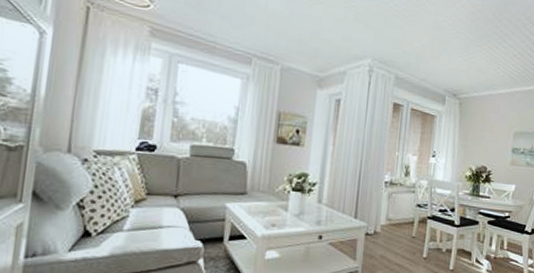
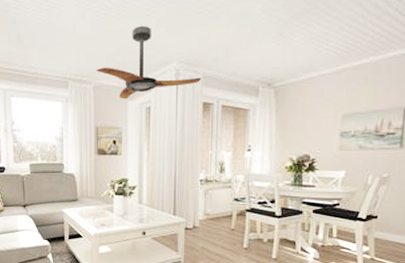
ceiling fan: none [286,15,394,88] -> present [96,25,202,100]

